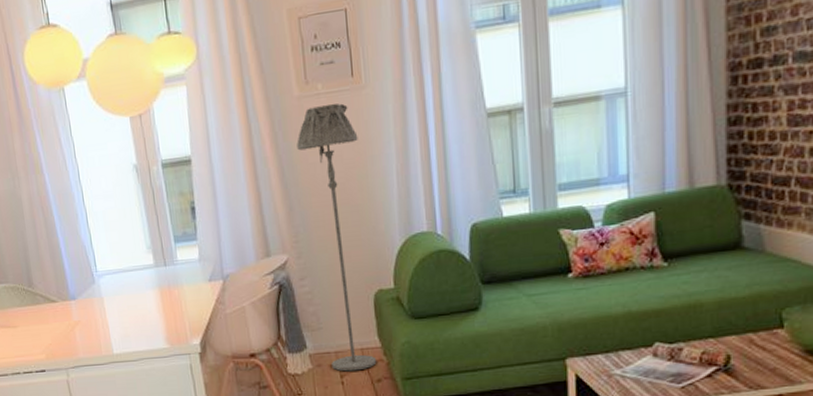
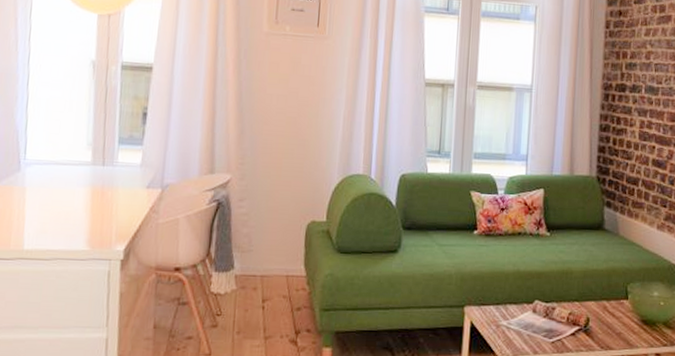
floor lamp: present [297,103,377,372] -> none [255,44,315,297]

